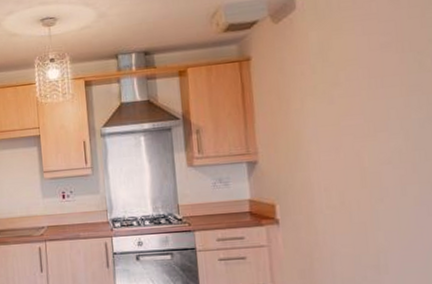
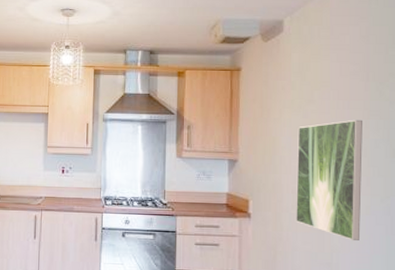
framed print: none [325,98,410,237] -> present [296,119,363,240]

